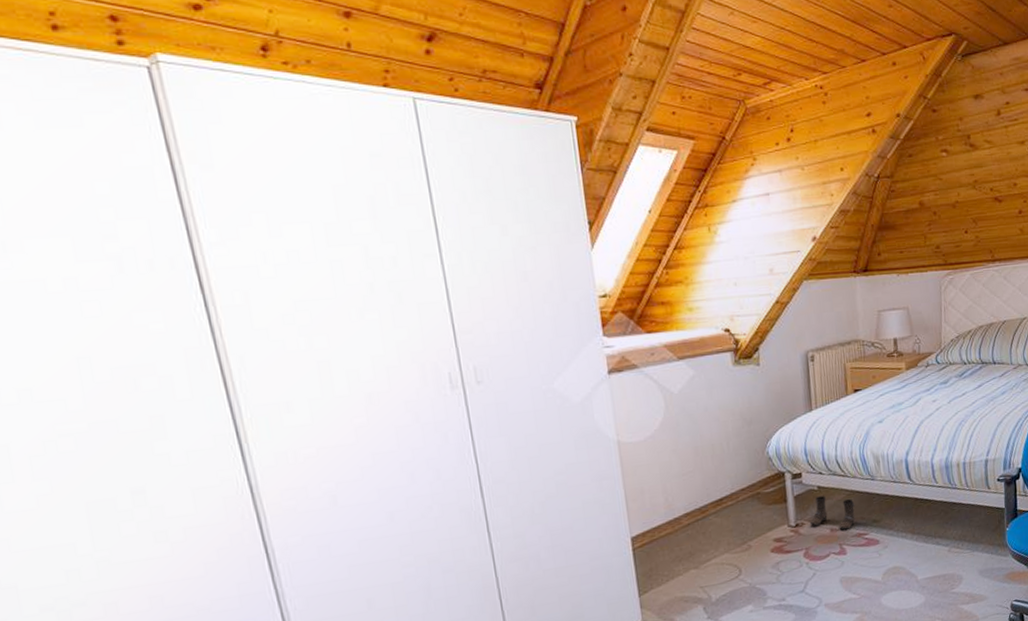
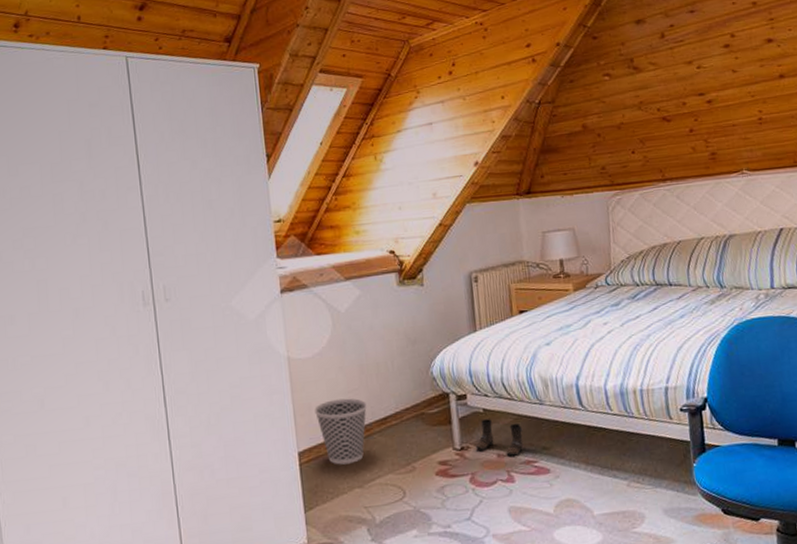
wastebasket: none [646,481,703,548] -> present [313,398,368,465]

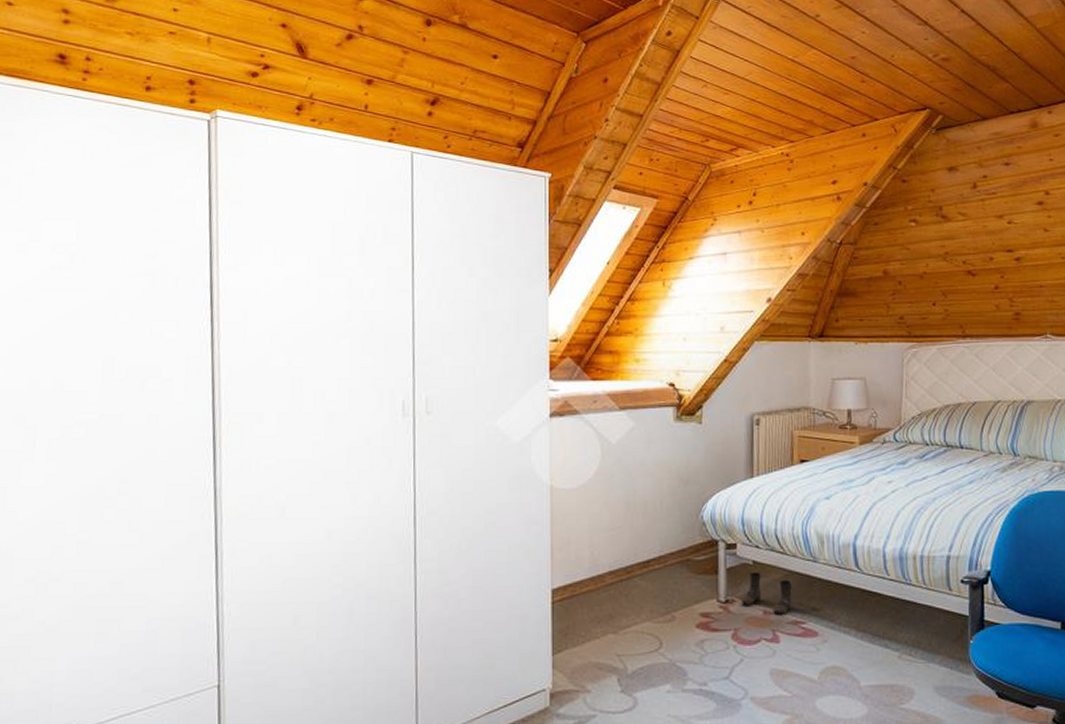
wastebasket: present [313,398,368,465] -> none [572,536,631,607]

